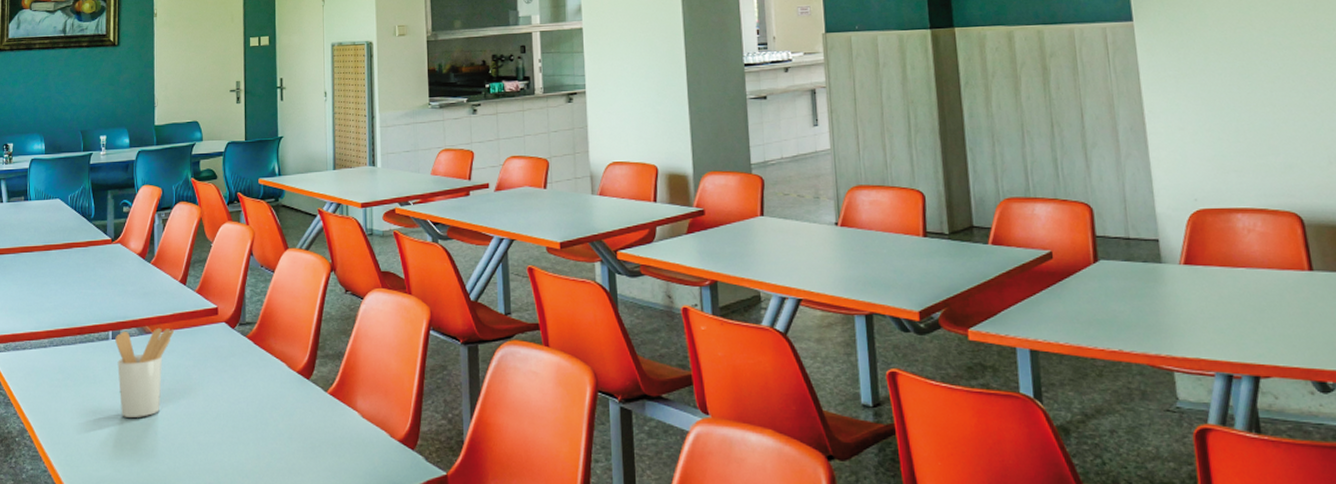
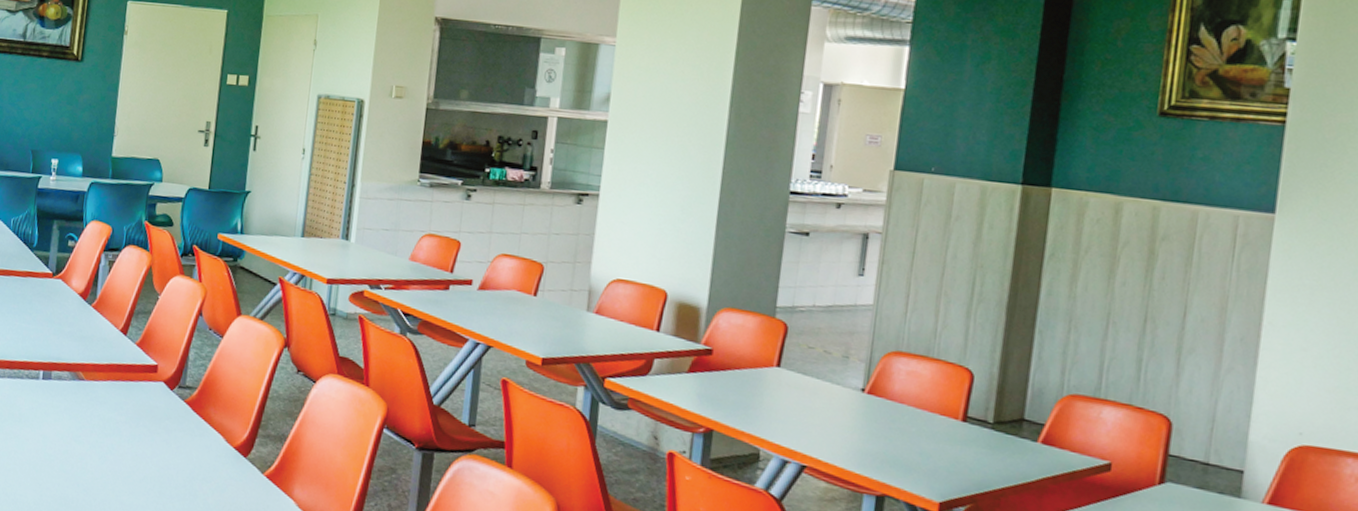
utensil holder: present [115,327,174,417] -> none [44,373,109,466]

